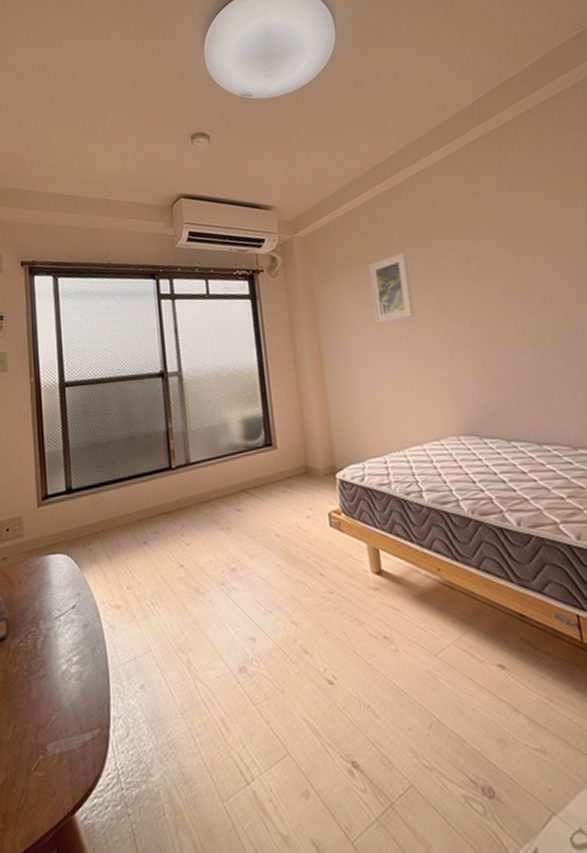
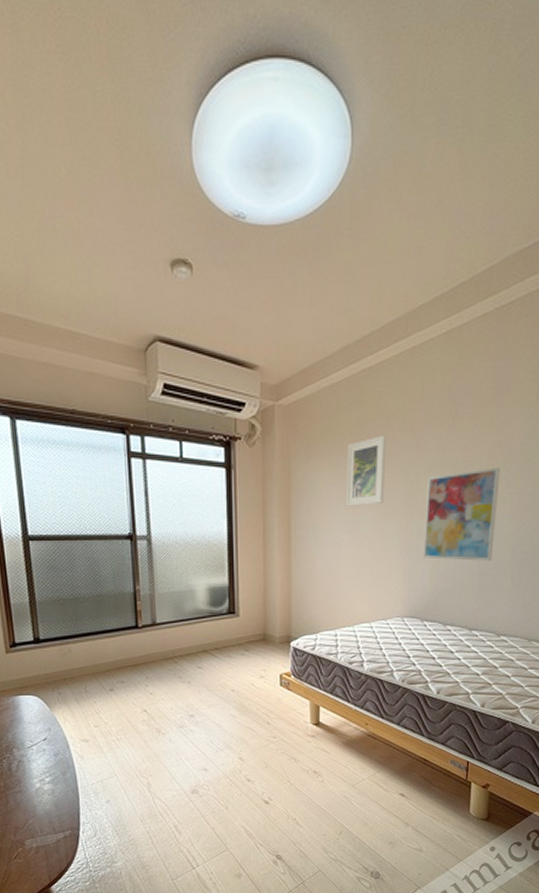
wall art: none [456,269,546,369] -> present [424,467,500,561]

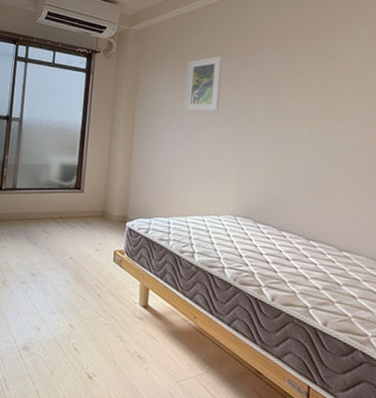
wall art: present [424,467,500,561] -> none [257,89,335,174]

